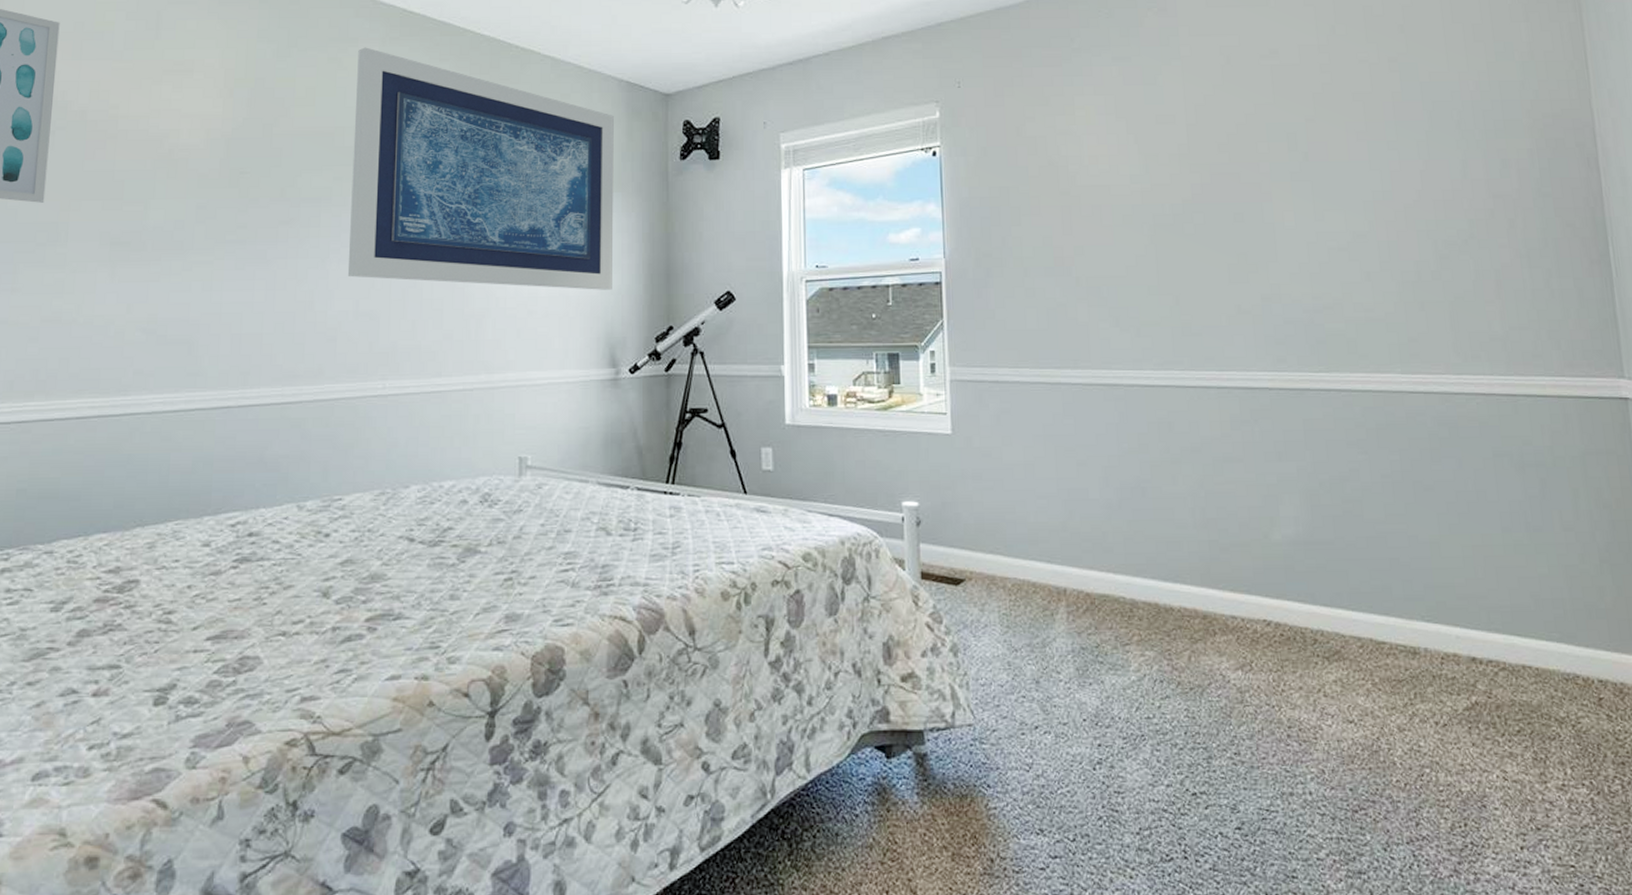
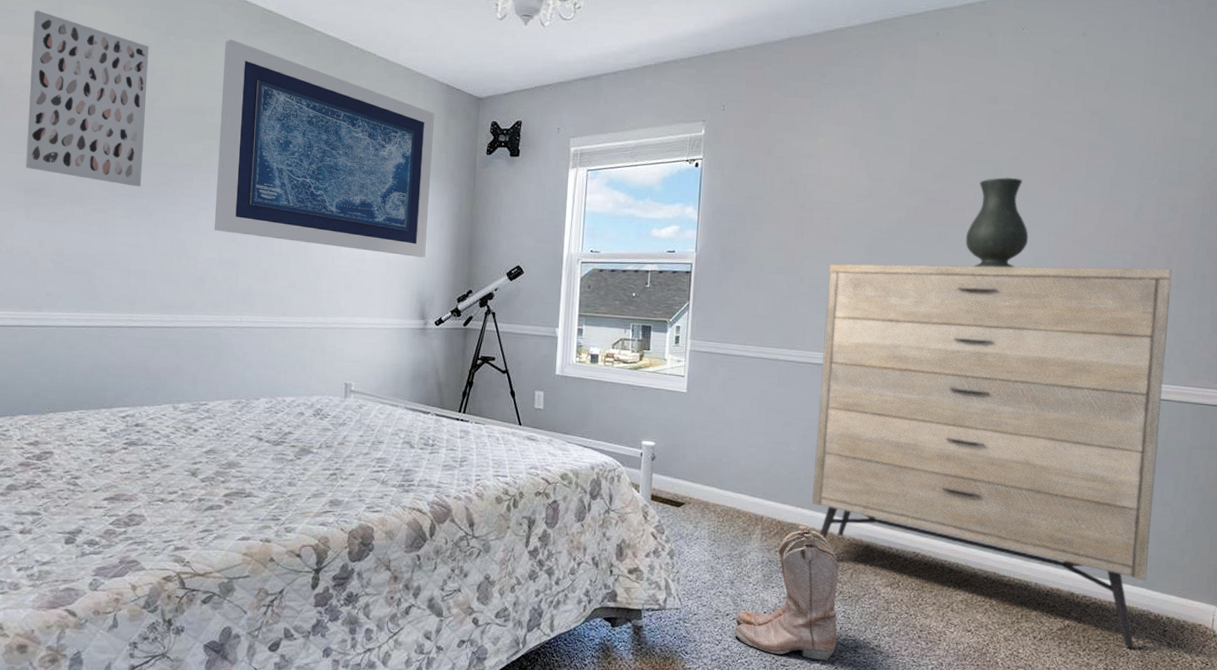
wall art: none [112,29,266,230] -> present [26,10,149,187]
boots: none [1047,596,1183,780] -> present [734,525,839,660]
dresser: none [1109,234,1566,727] -> present [812,263,1172,648]
vase: none [1266,140,1342,250] -> present [965,177,1029,268]

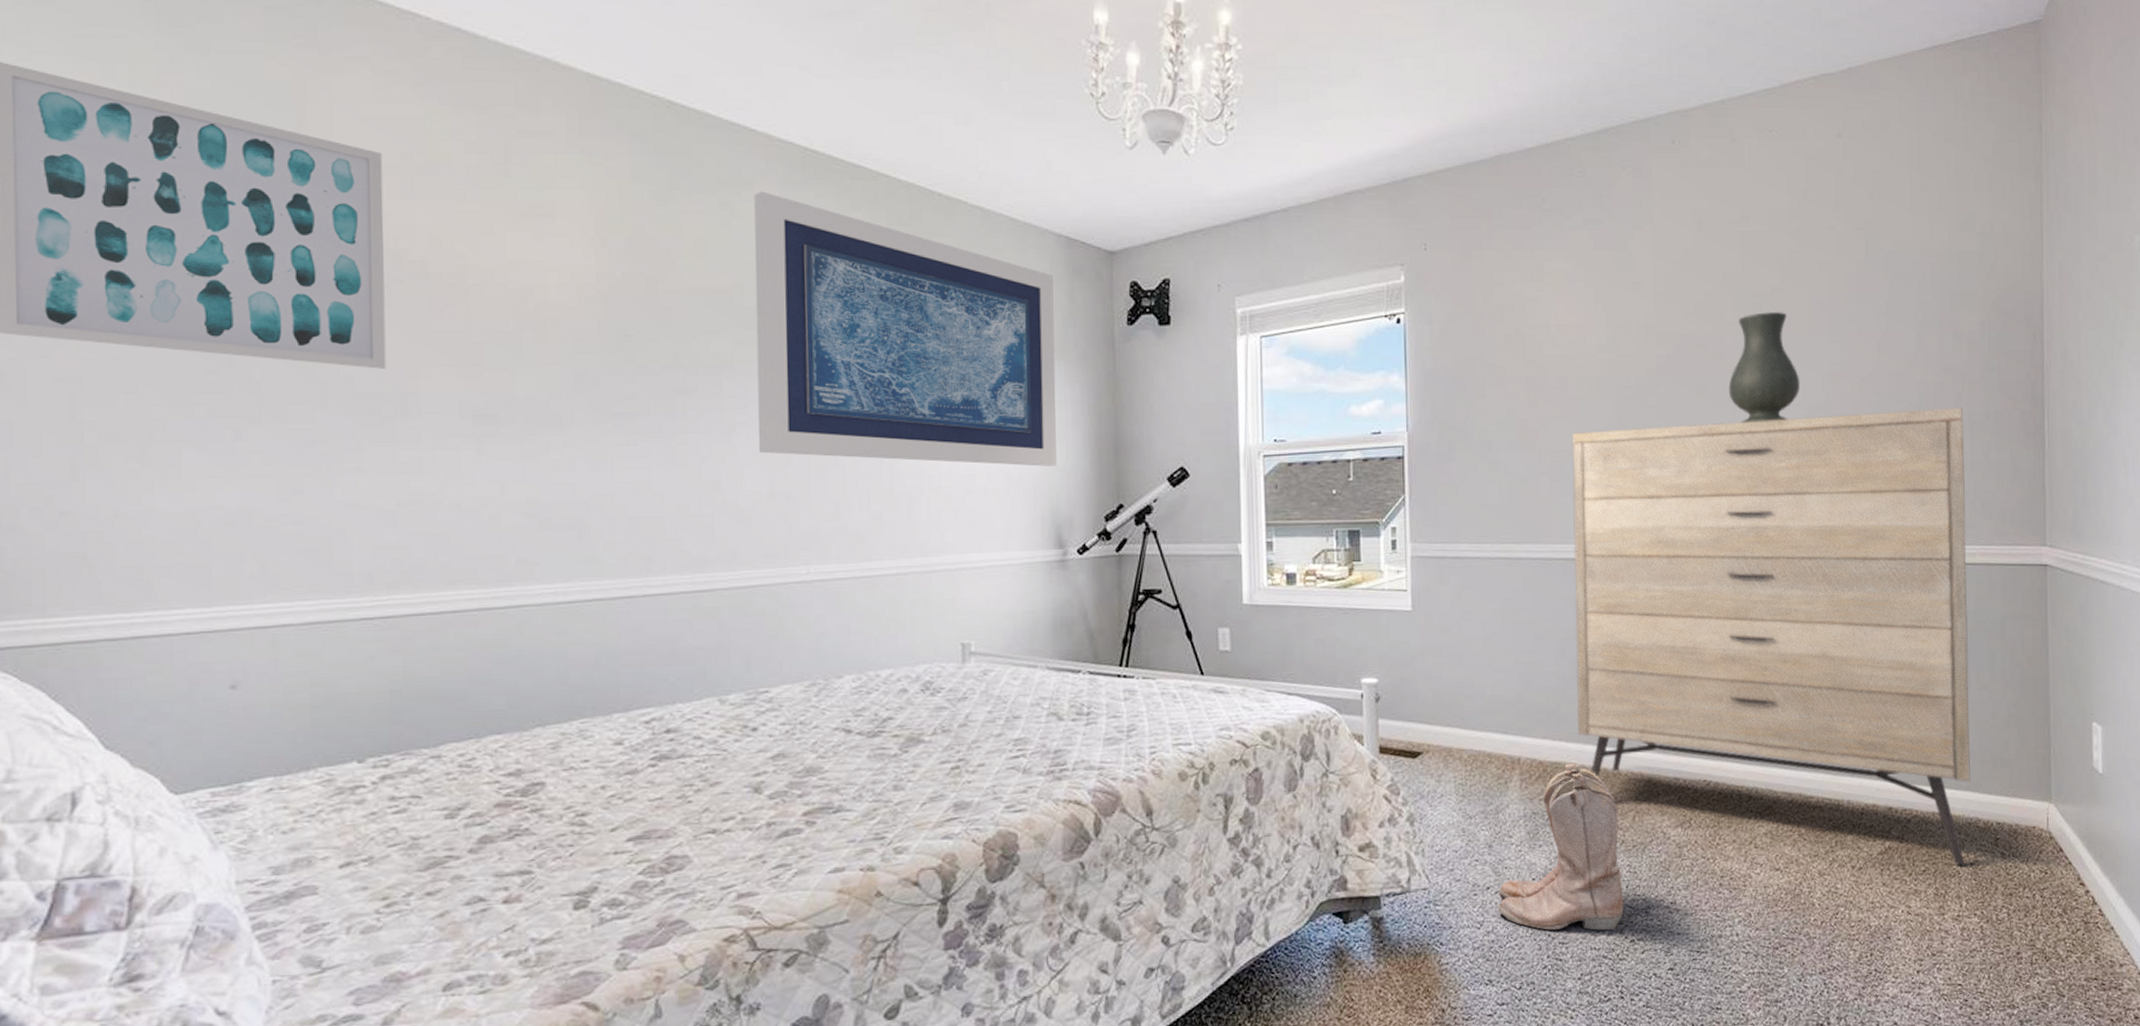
wall art: present [26,10,149,187] -> none [467,164,648,401]

